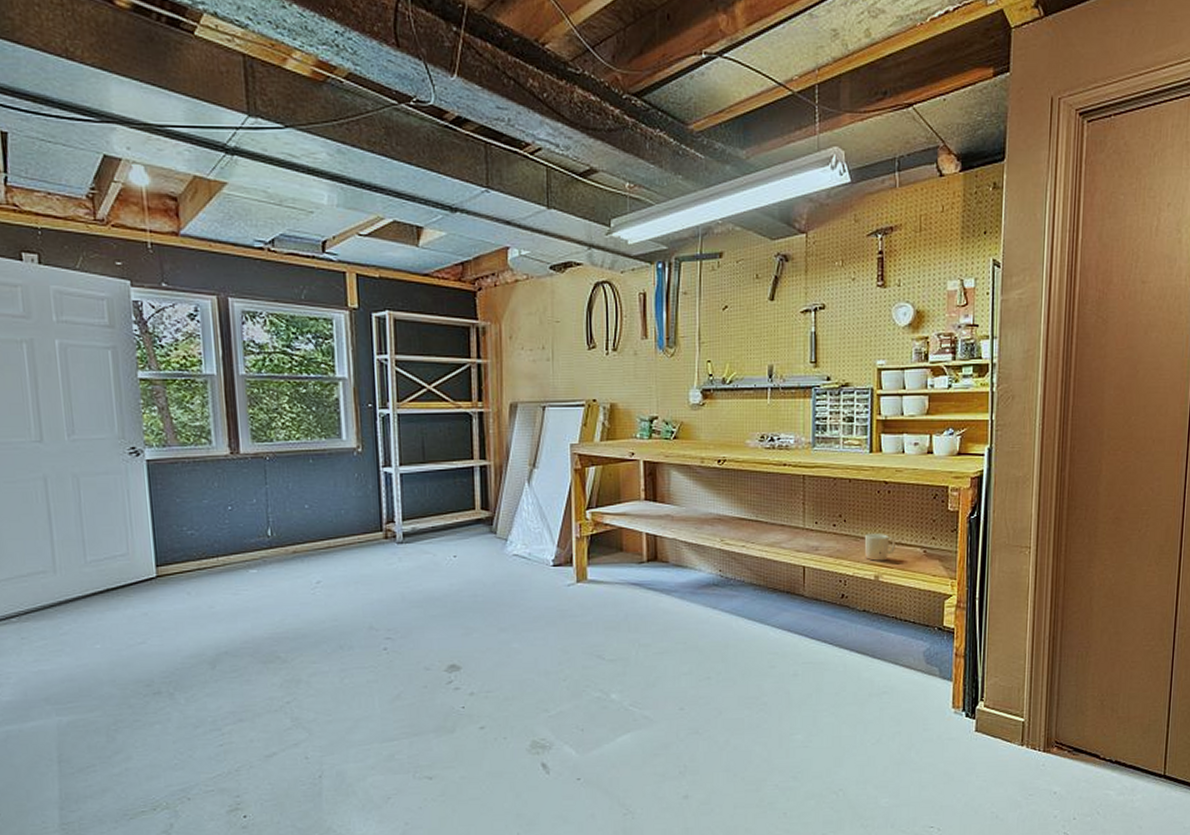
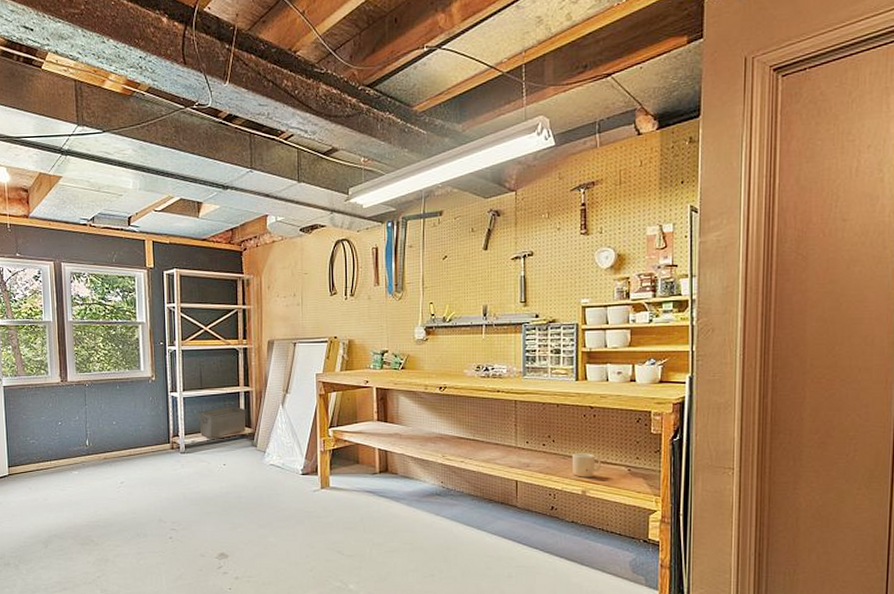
storage bin: none [420,484,483,524] -> present [199,406,246,438]

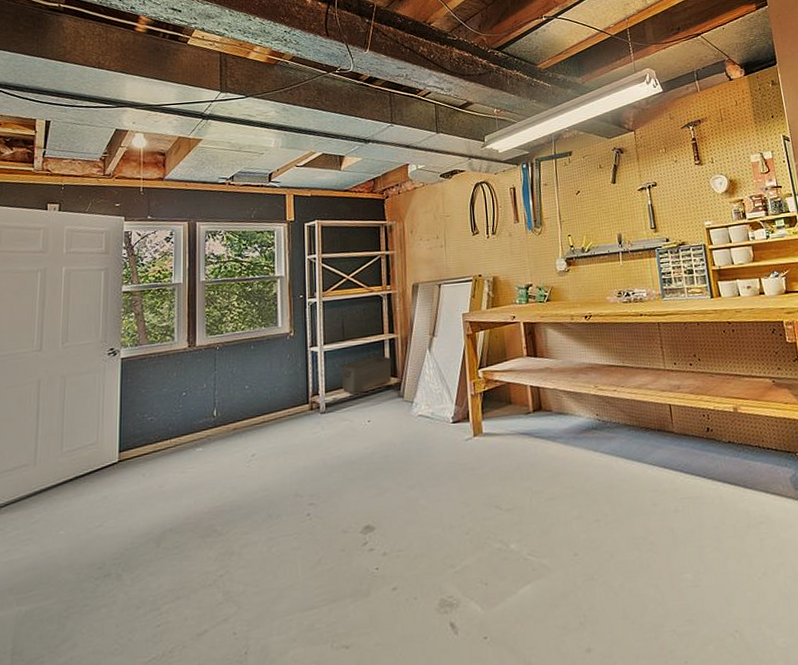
mug: present [571,453,601,477] -> none [718,368,747,394]

